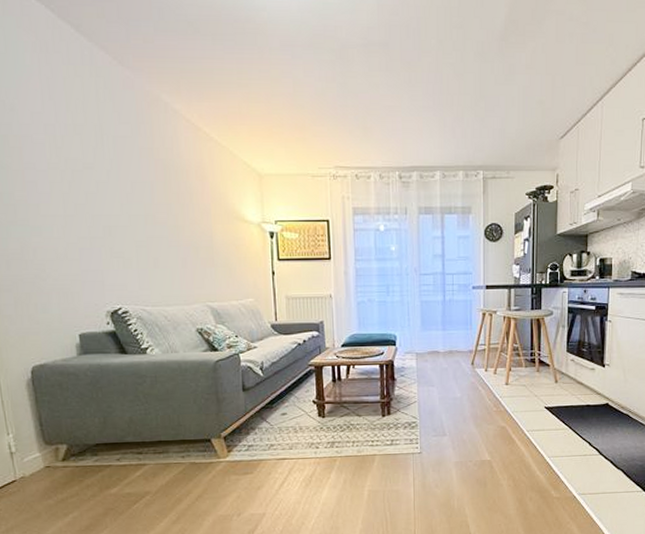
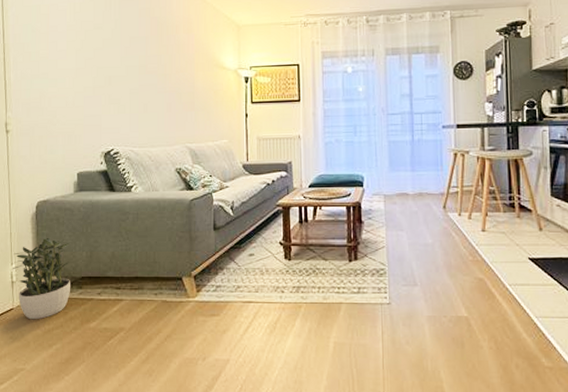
potted plant: none [8,404,85,491] -> present [11,237,71,320]

